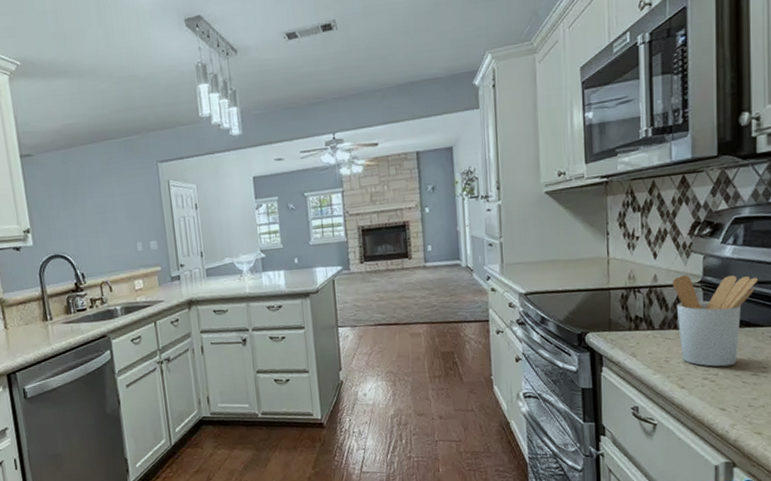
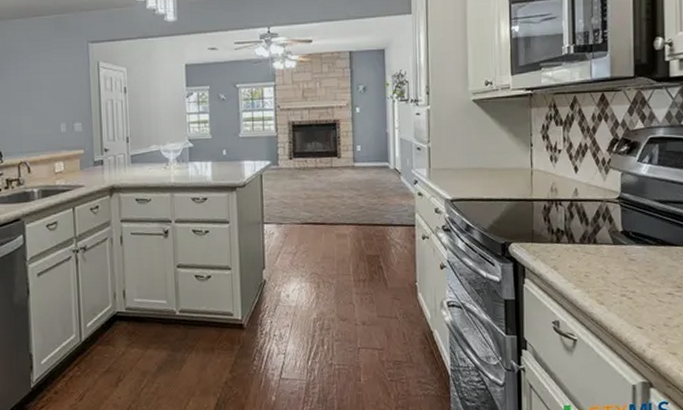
utensil holder: present [672,274,759,367] -> none [591,190,673,284]

